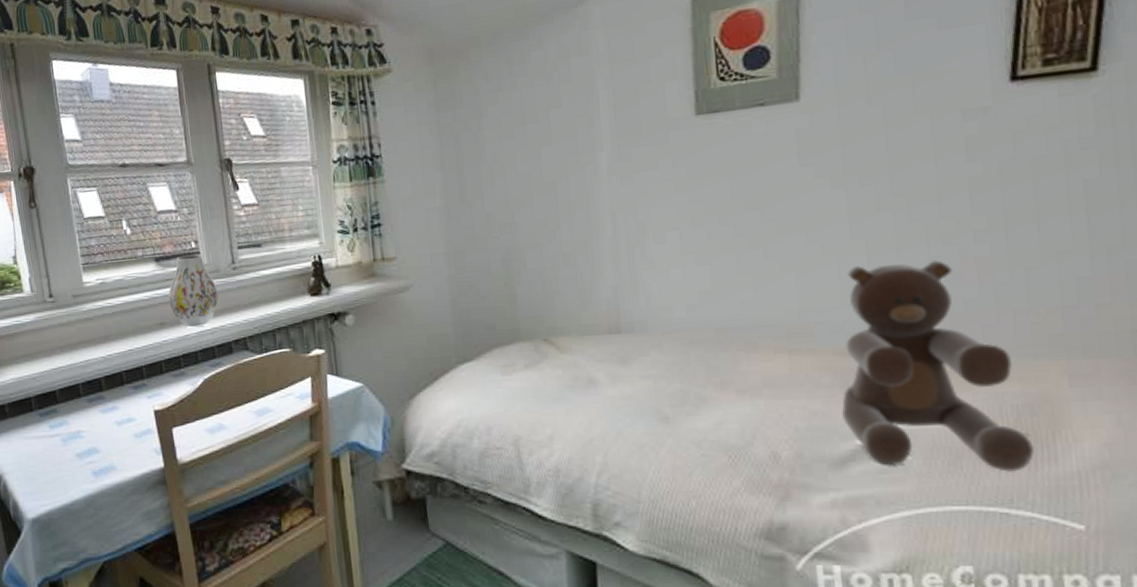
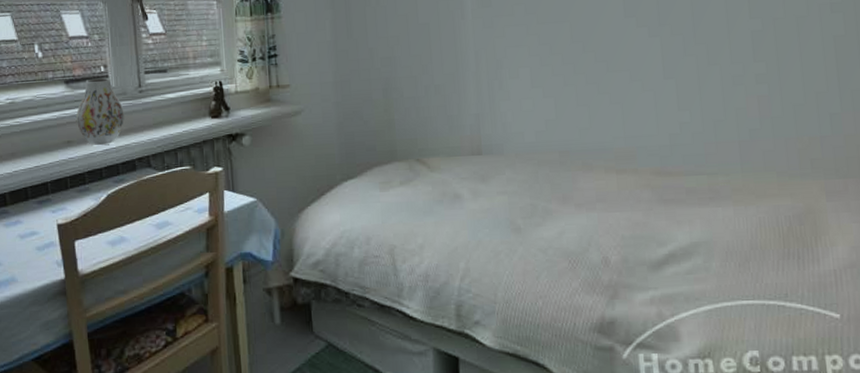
teddy bear: present [842,260,1034,472] -> none [658,97,802,271]

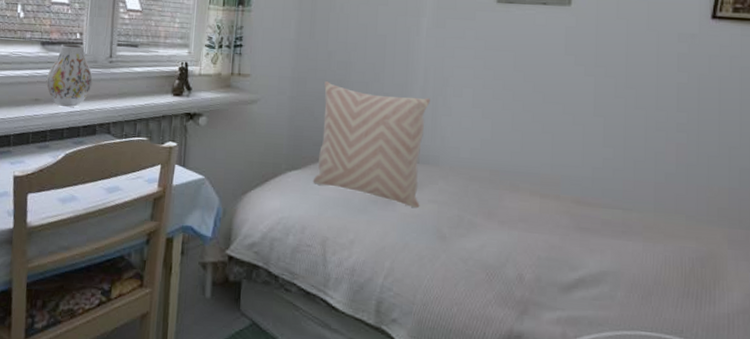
pillow: none [370,81,489,203] -> present [313,81,430,209]

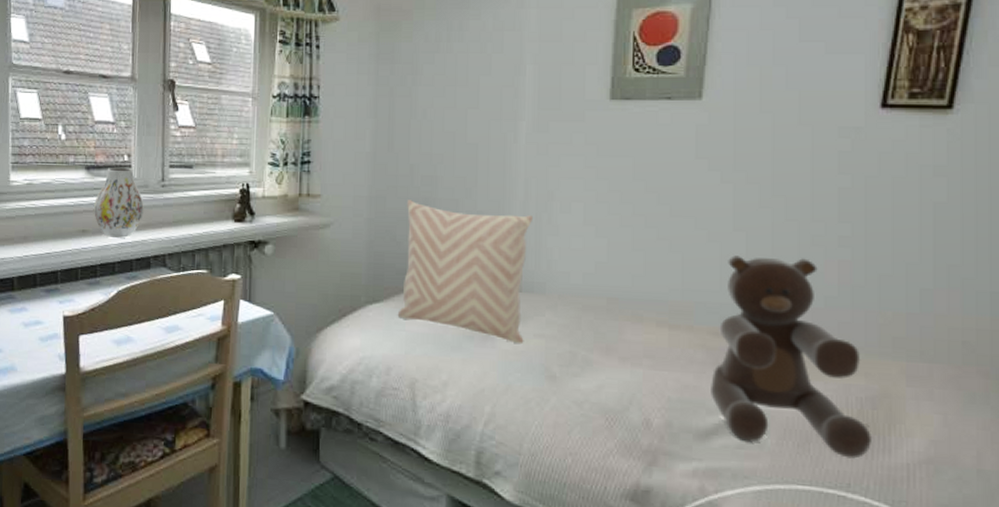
teddy bear: none [573,137,700,309] -> present [711,255,871,459]

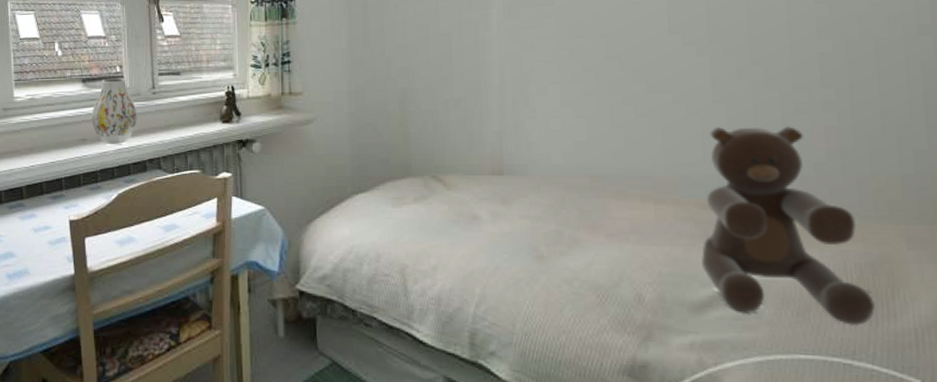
pillow: present [397,200,532,345] -> none [383,92,510,226]

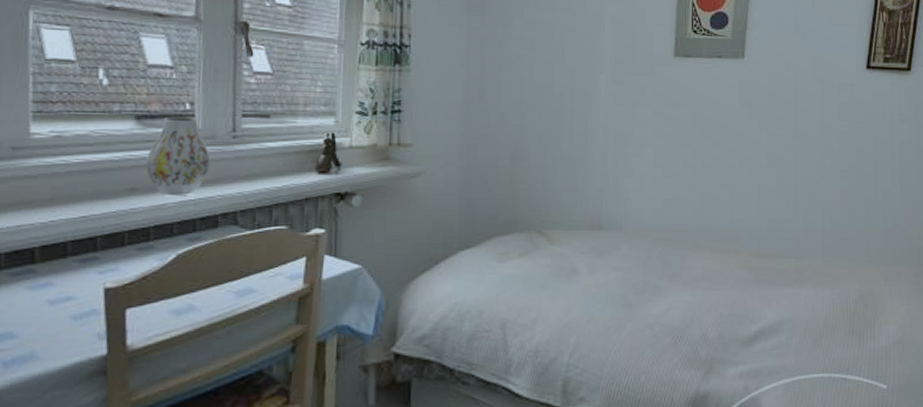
teddy bear: present [701,126,875,326] -> none [752,189,863,347]

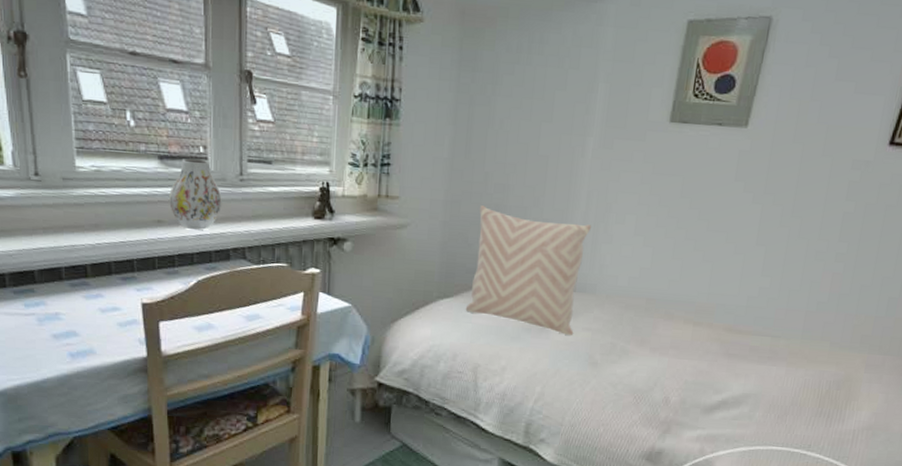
pillow: none [489,147,611,278] -> present [465,205,591,336]

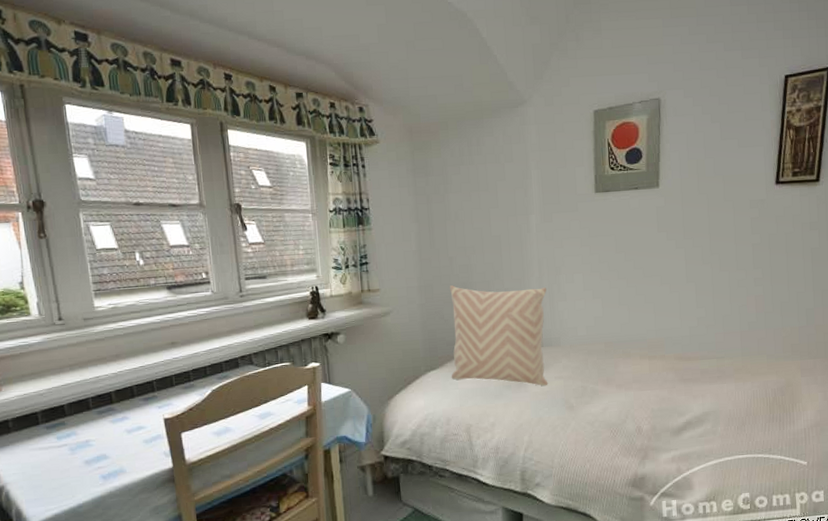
vase: present [169,158,222,231] -> none [179,283,227,346]

